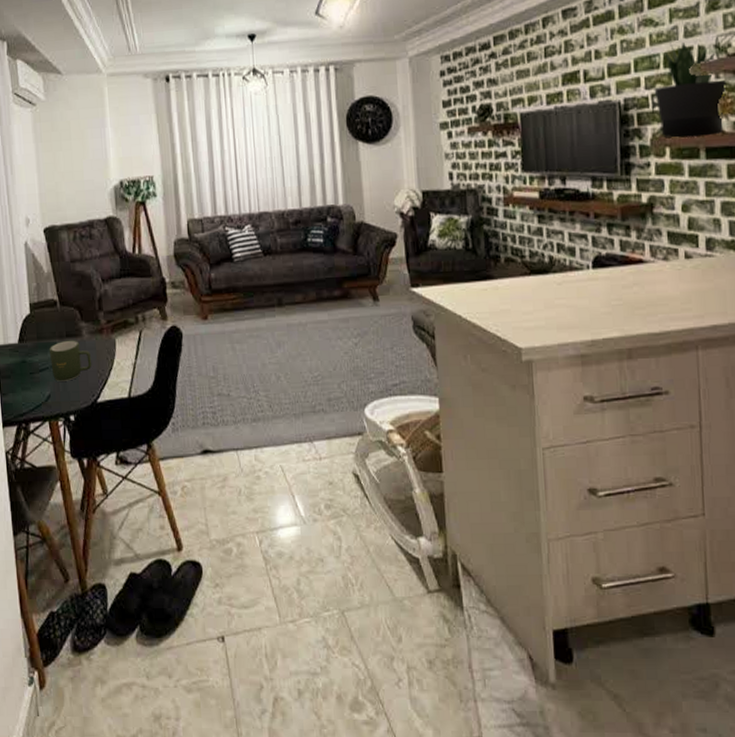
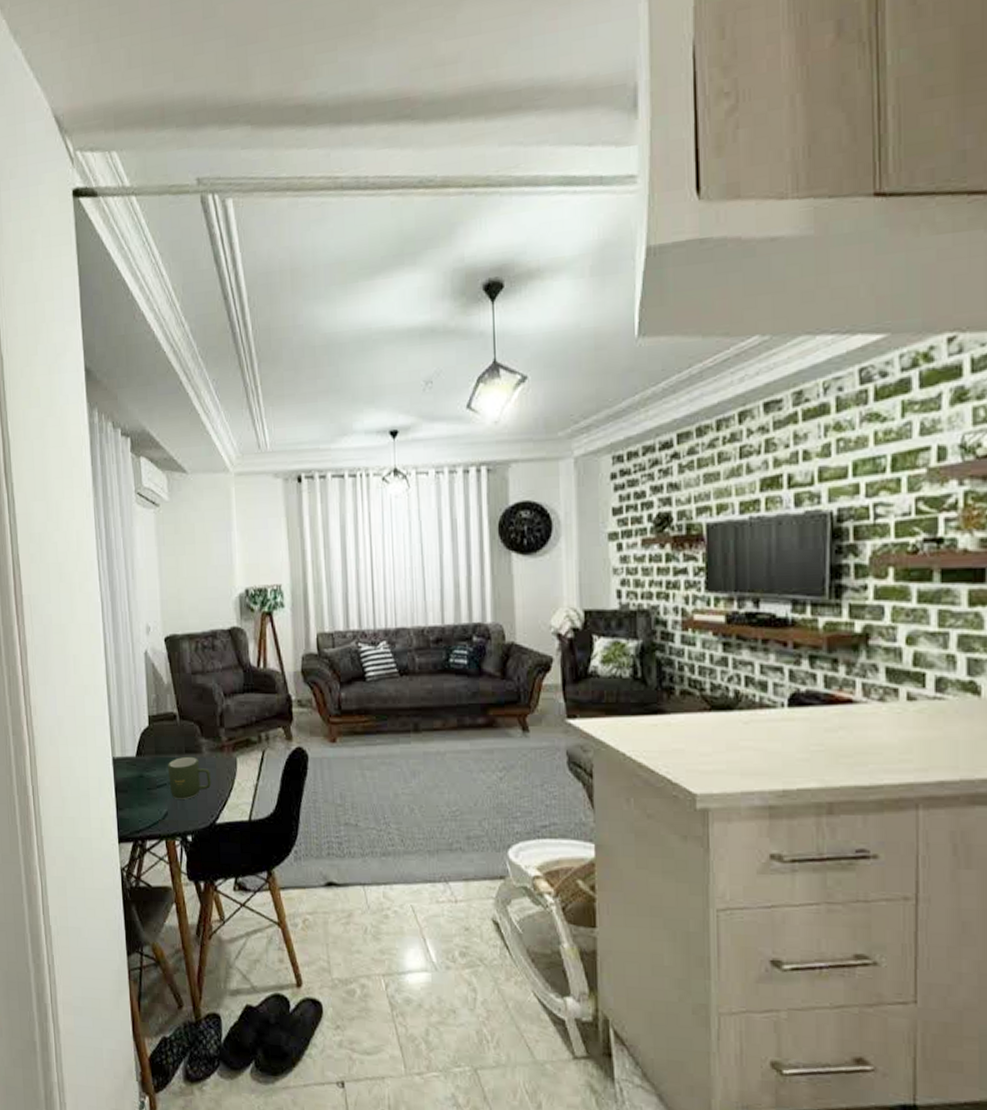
planter: present [654,42,727,137] -> none [877,441,973,555]

